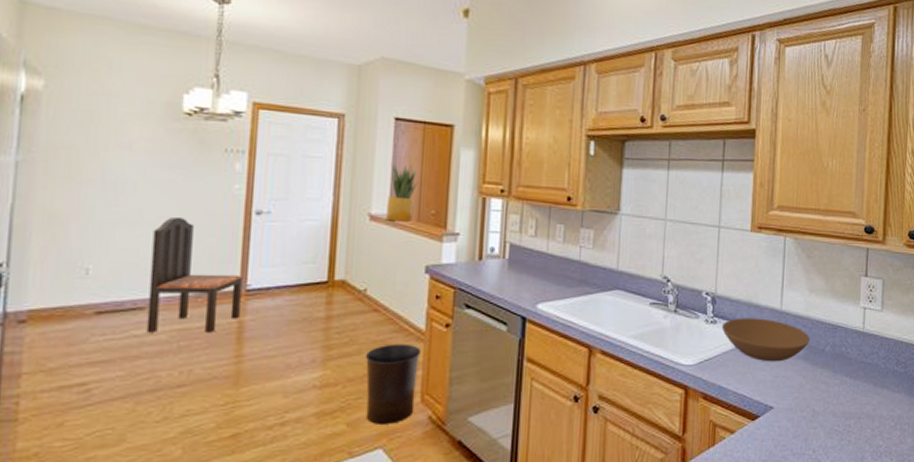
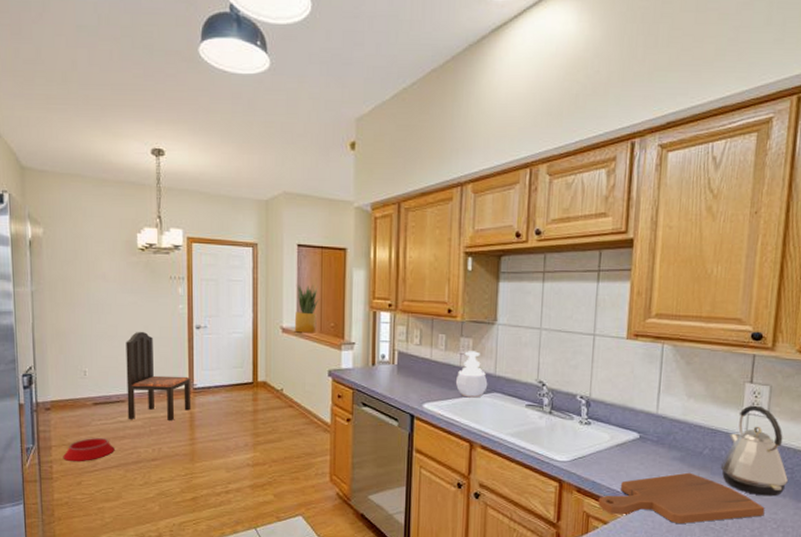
pet bowl: none [38,360,122,395] -> present [63,438,115,462]
waste bin: present [365,344,421,424] -> none [284,433,328,497]
soap dispenser: none [574,243,610,296] -> present [455,351,488,398]
bowl: present [722,318,810,362] -> none [596,420,687,462]
cutting board: none [724,371,883,427] -> present [598,472,765,524]
kettle: none [841,299,902,393] -> present [720,405,788,497]

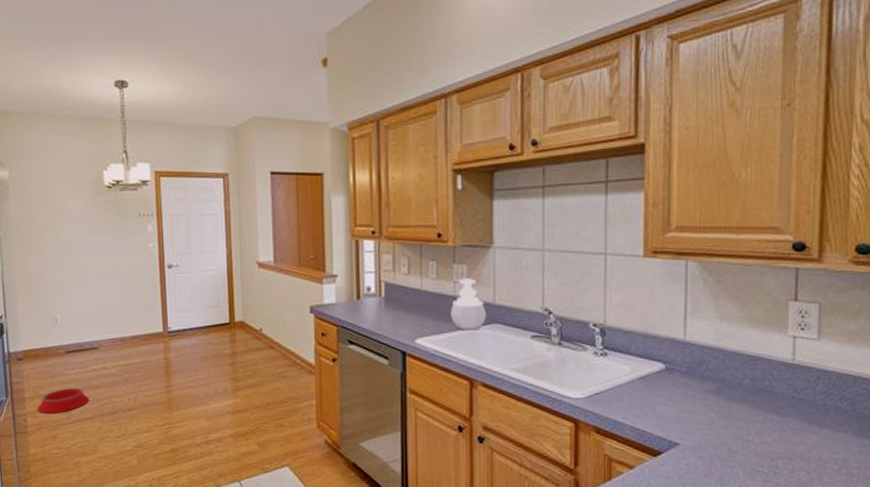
dining chair: present [126,331,192,420] -> none [96,273,167,367]
planter: present [294,285,320,333] -> none [270,215,297,267]
cutting board: present [598,472,765,524] -> none [621,407,822,466]
kettle: present [720,405,788,497] -> none [764,326,848,432]

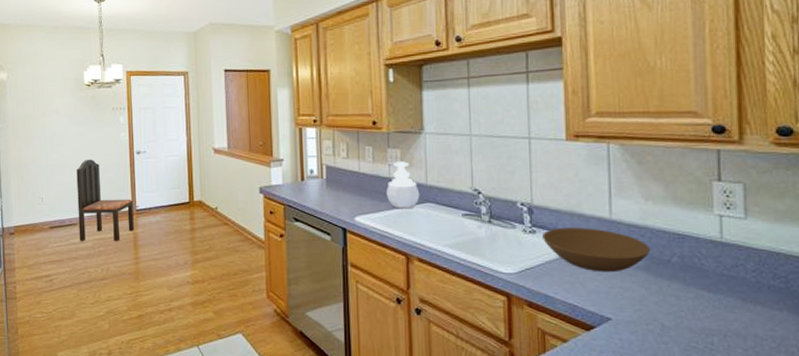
pet bowl: present [37,388,89,415] -> none [25,259,69,283]
dining chair: none [96,273,167,367] -> present [76,159,135,241]
bowl: none [614,350,722,396] -> present [543,227,650,273]

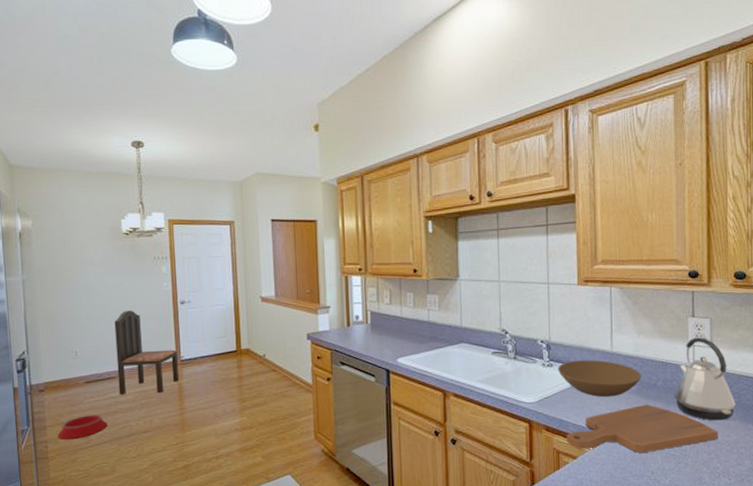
pet bowl: none [25,259,69,283] -> present [57,415,107,440]
soap dispenser: present [385,161,420,209] -> none [425,306,456,350]
cutting board: none [553,283,758,342] -> present [566,404,718,453]
kettle: none [694,205,782,310] -> present [674,337,736,421]

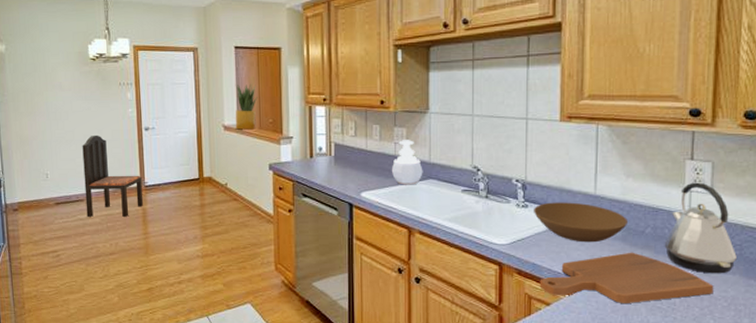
pet bowl: present [57,415,107,440] -> none [30,235,76,258]
planter: none [272,256,295,301] -> present [235,84,258,130]
soap dispenser: none [425,306,456,350] -> present [391,140,423,185]

